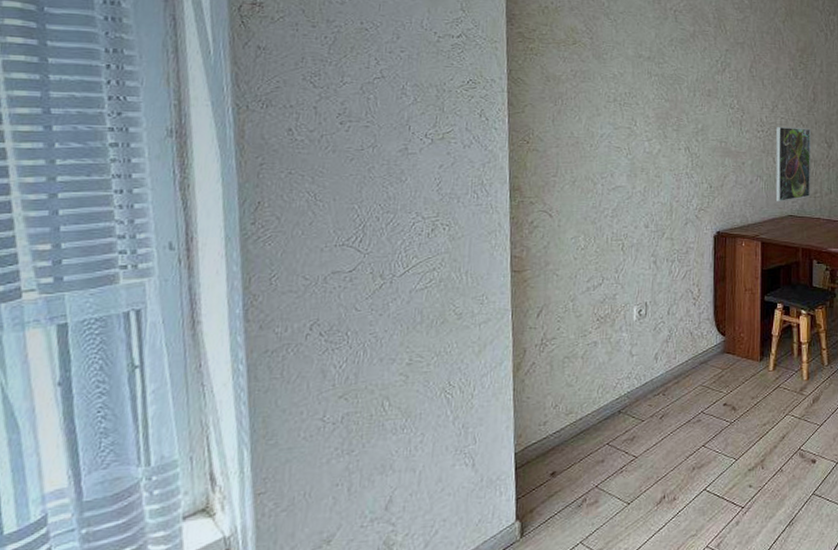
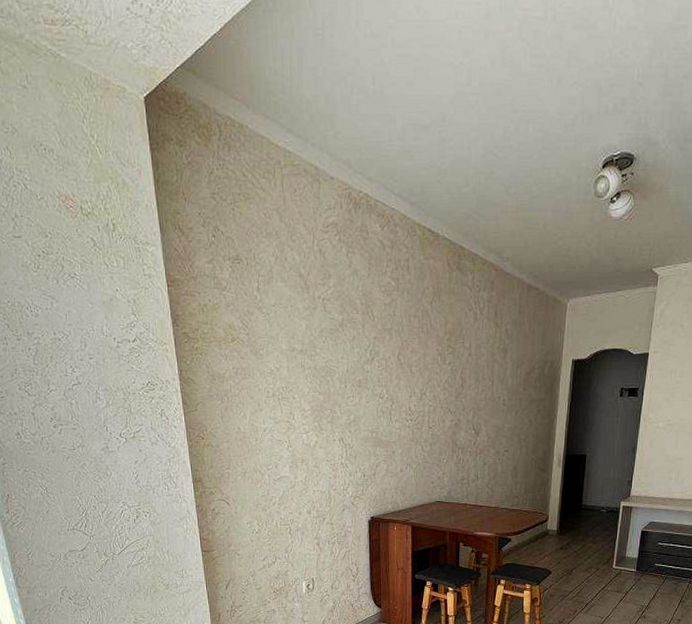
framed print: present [775,126,811,202] -> none [424,414,458,489]

